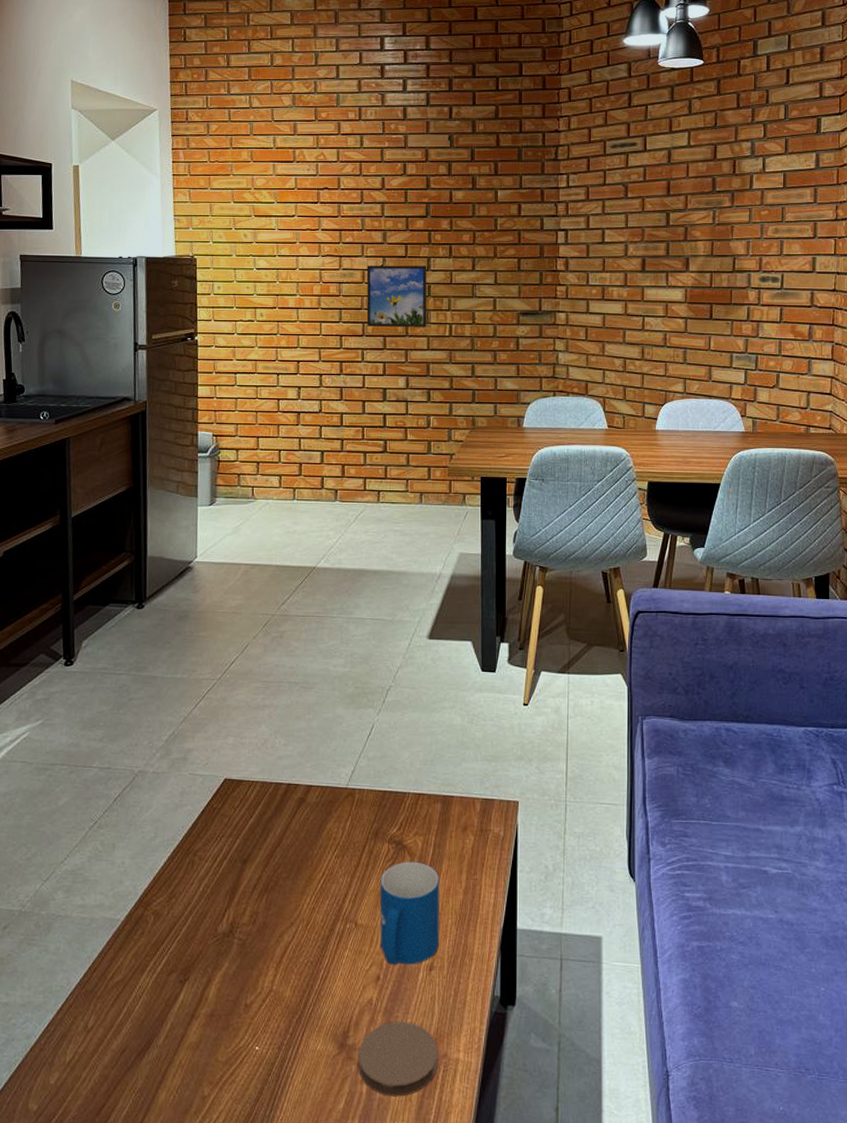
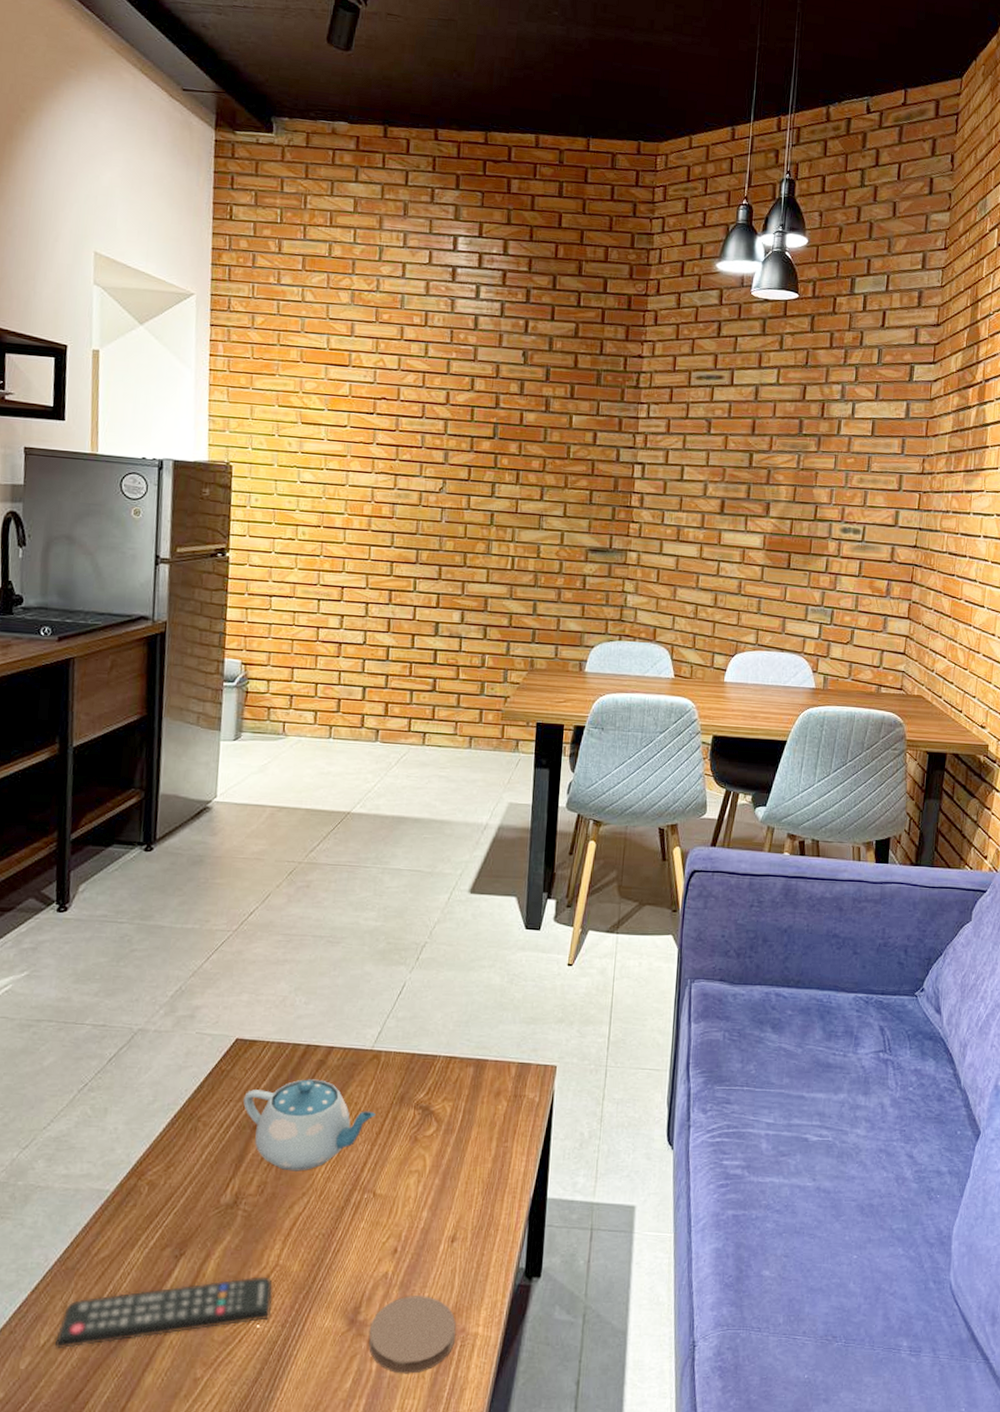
remote control: none [78,1001,269,1066] -> present [54,1276,273,1349]
teapot: none [234,816,353,902] -> present [243,1079,376,1171]
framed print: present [366,265,427,327] -> none [421,487,491,558]
mug: present [379,861,440,966] -> none [399,1128,468,1238]

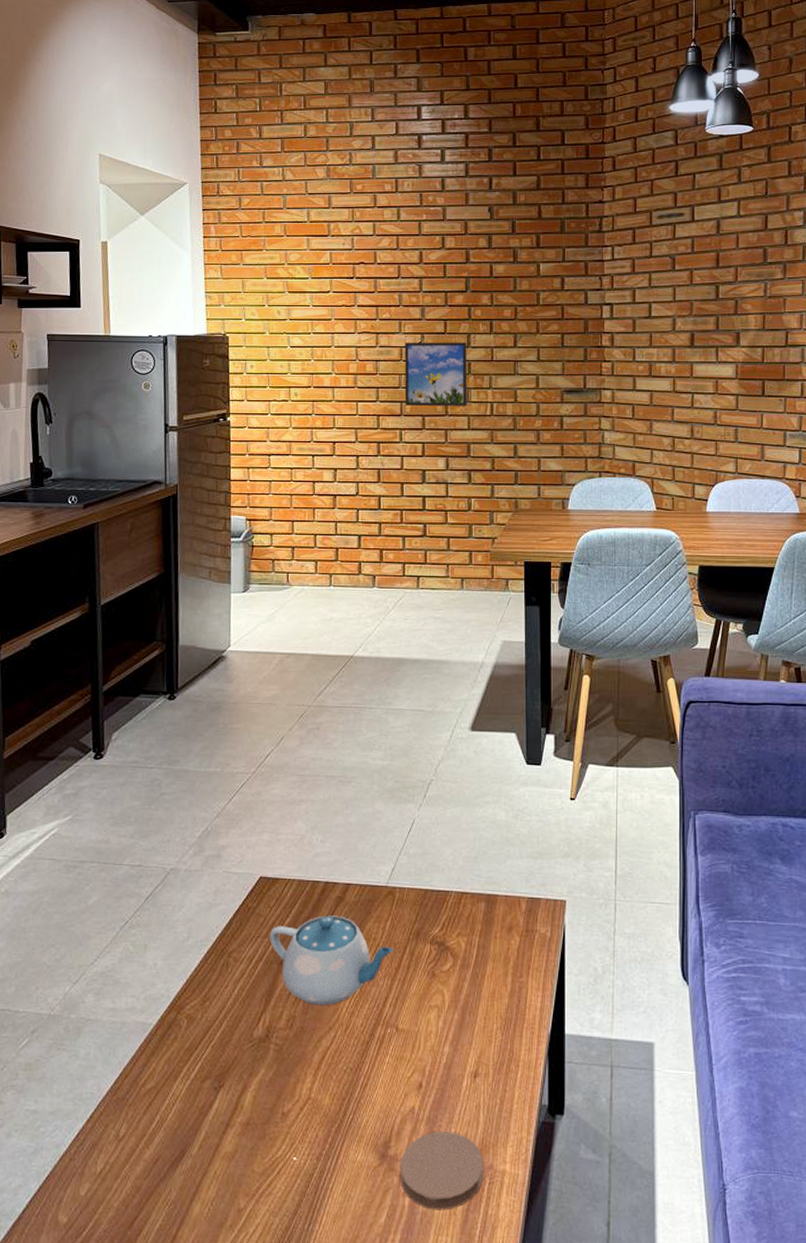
remote control: present [54,1276,273,1349] -> none [110,1109,307,1177]
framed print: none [421,487,491,558] -> present [404,342,468,406]

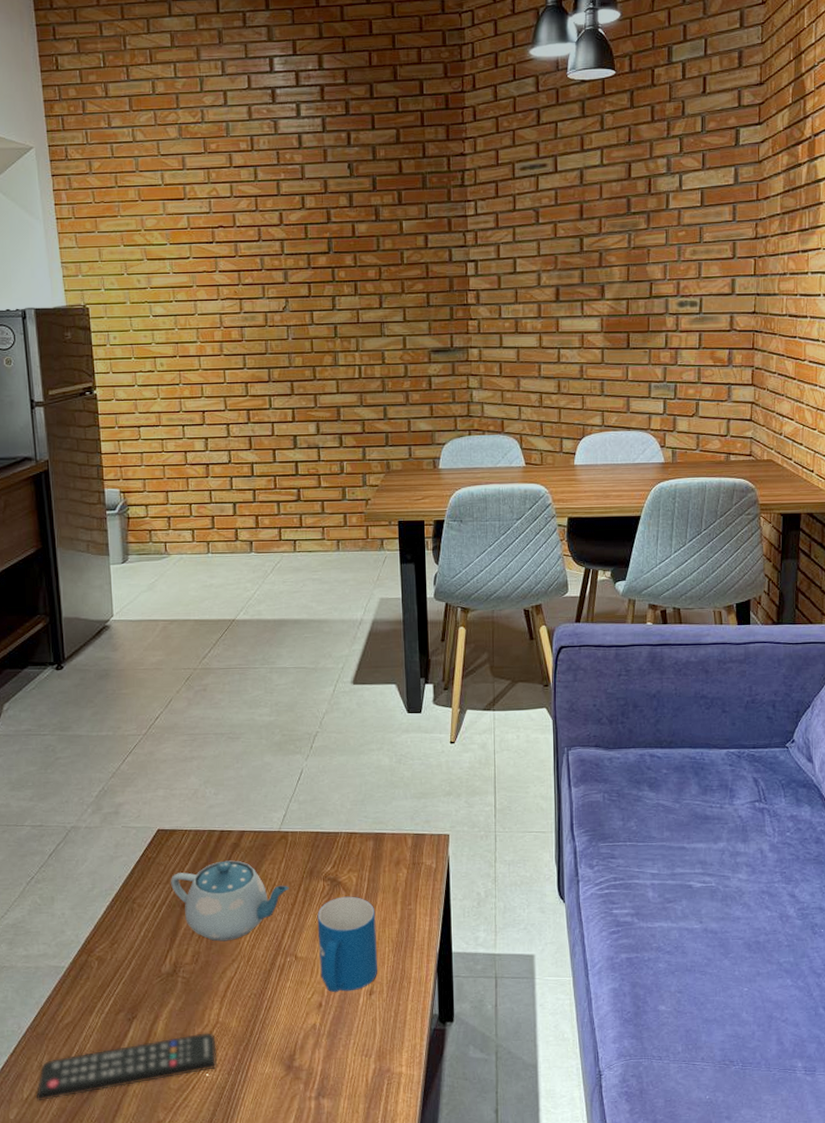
remote control: none [110,1109,307,1177] -> present [35,1032,218,1101]
coaster: present [399,1131,483,1210] -> none [305,1042,382,1110]
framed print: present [404,342,468,406] -> none [269,305,335,372]
mug: none [421,963,485,1073] -> present [317,896,378,993]

